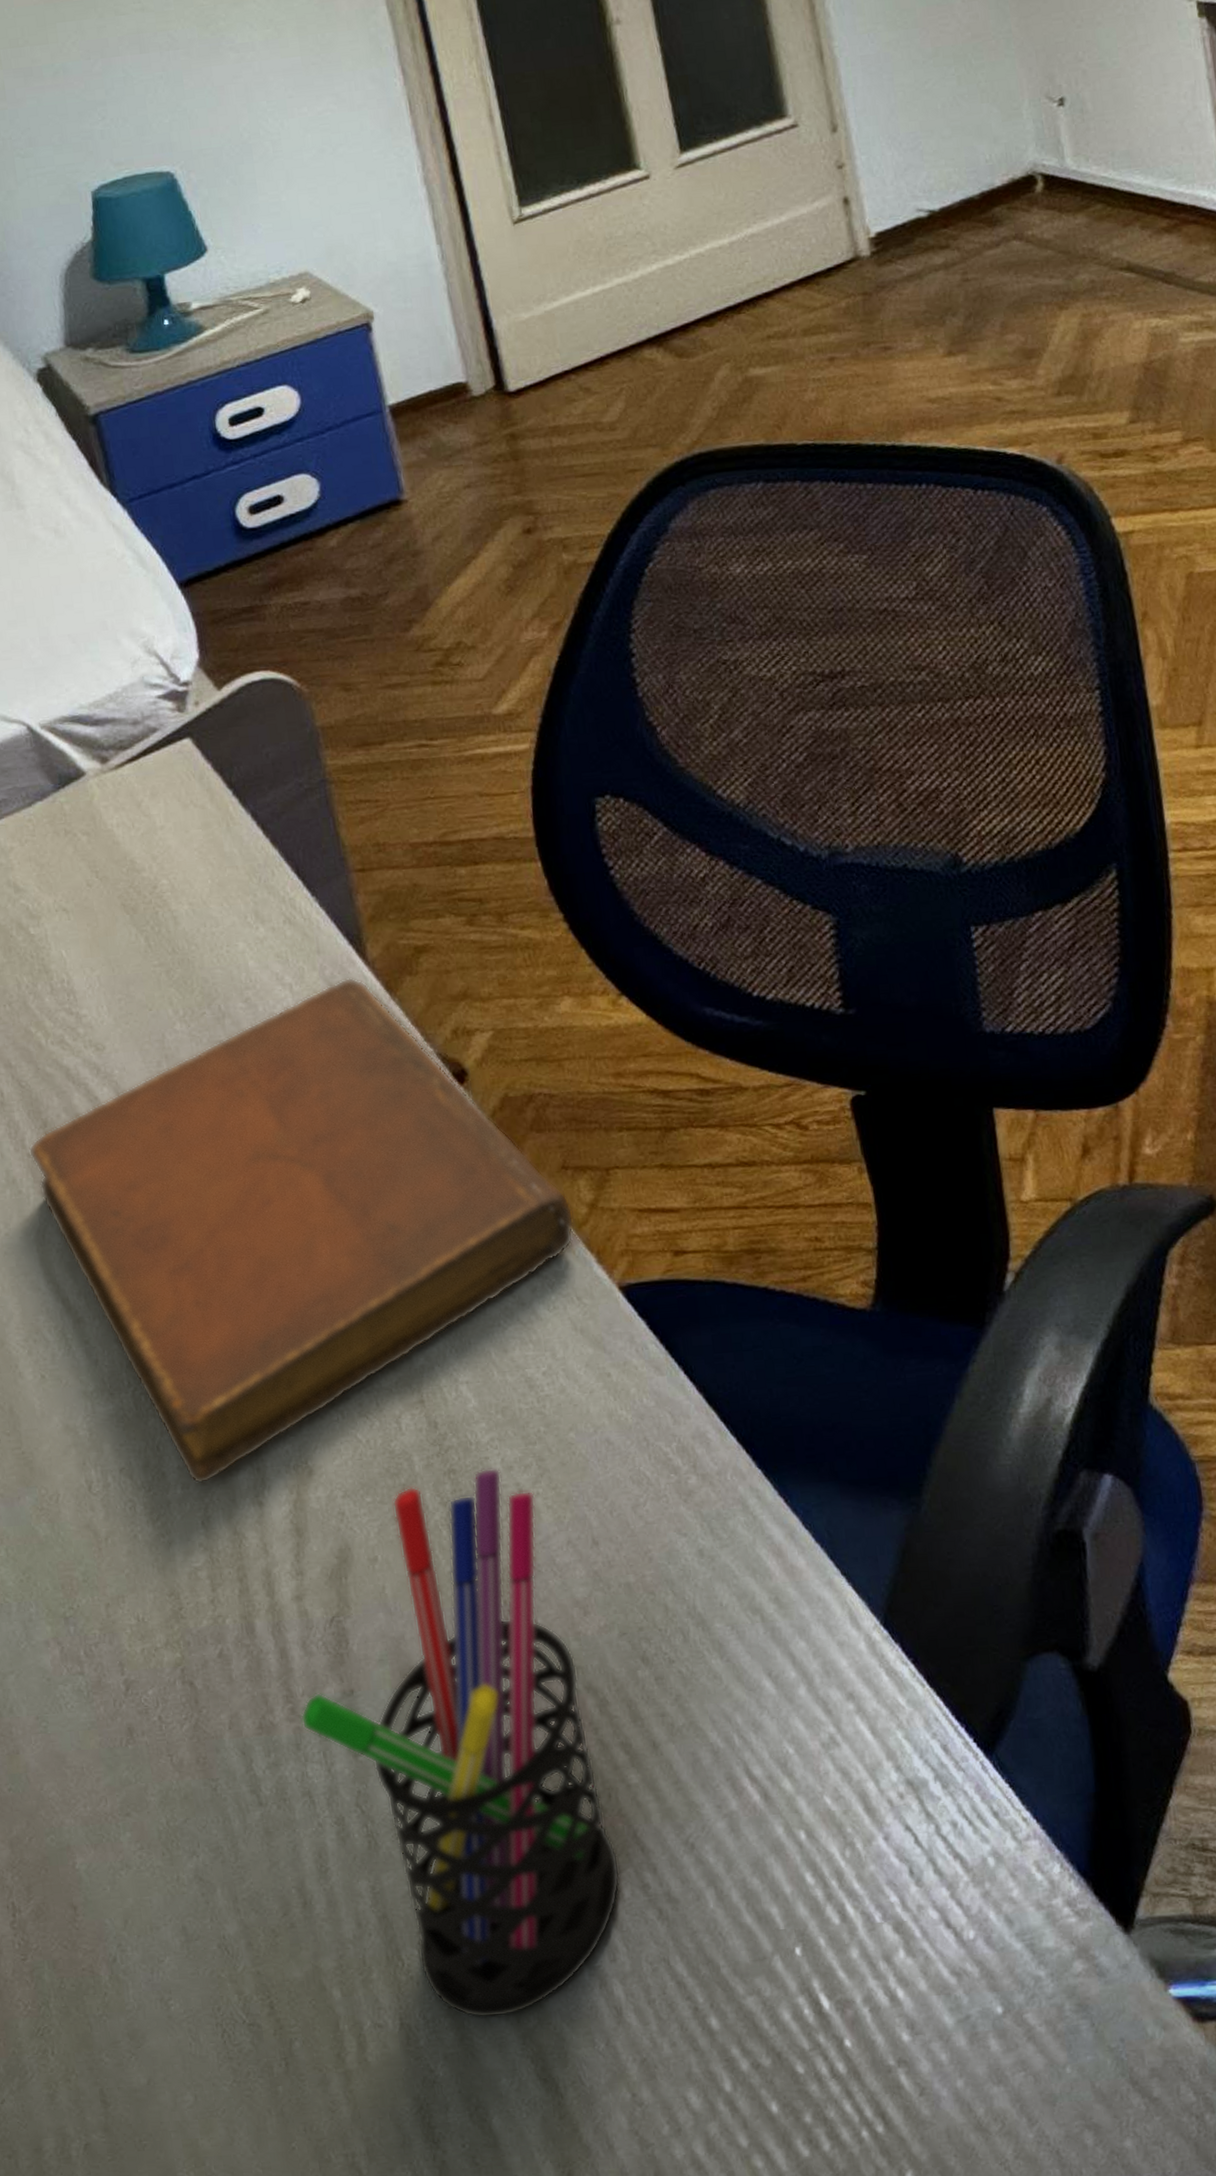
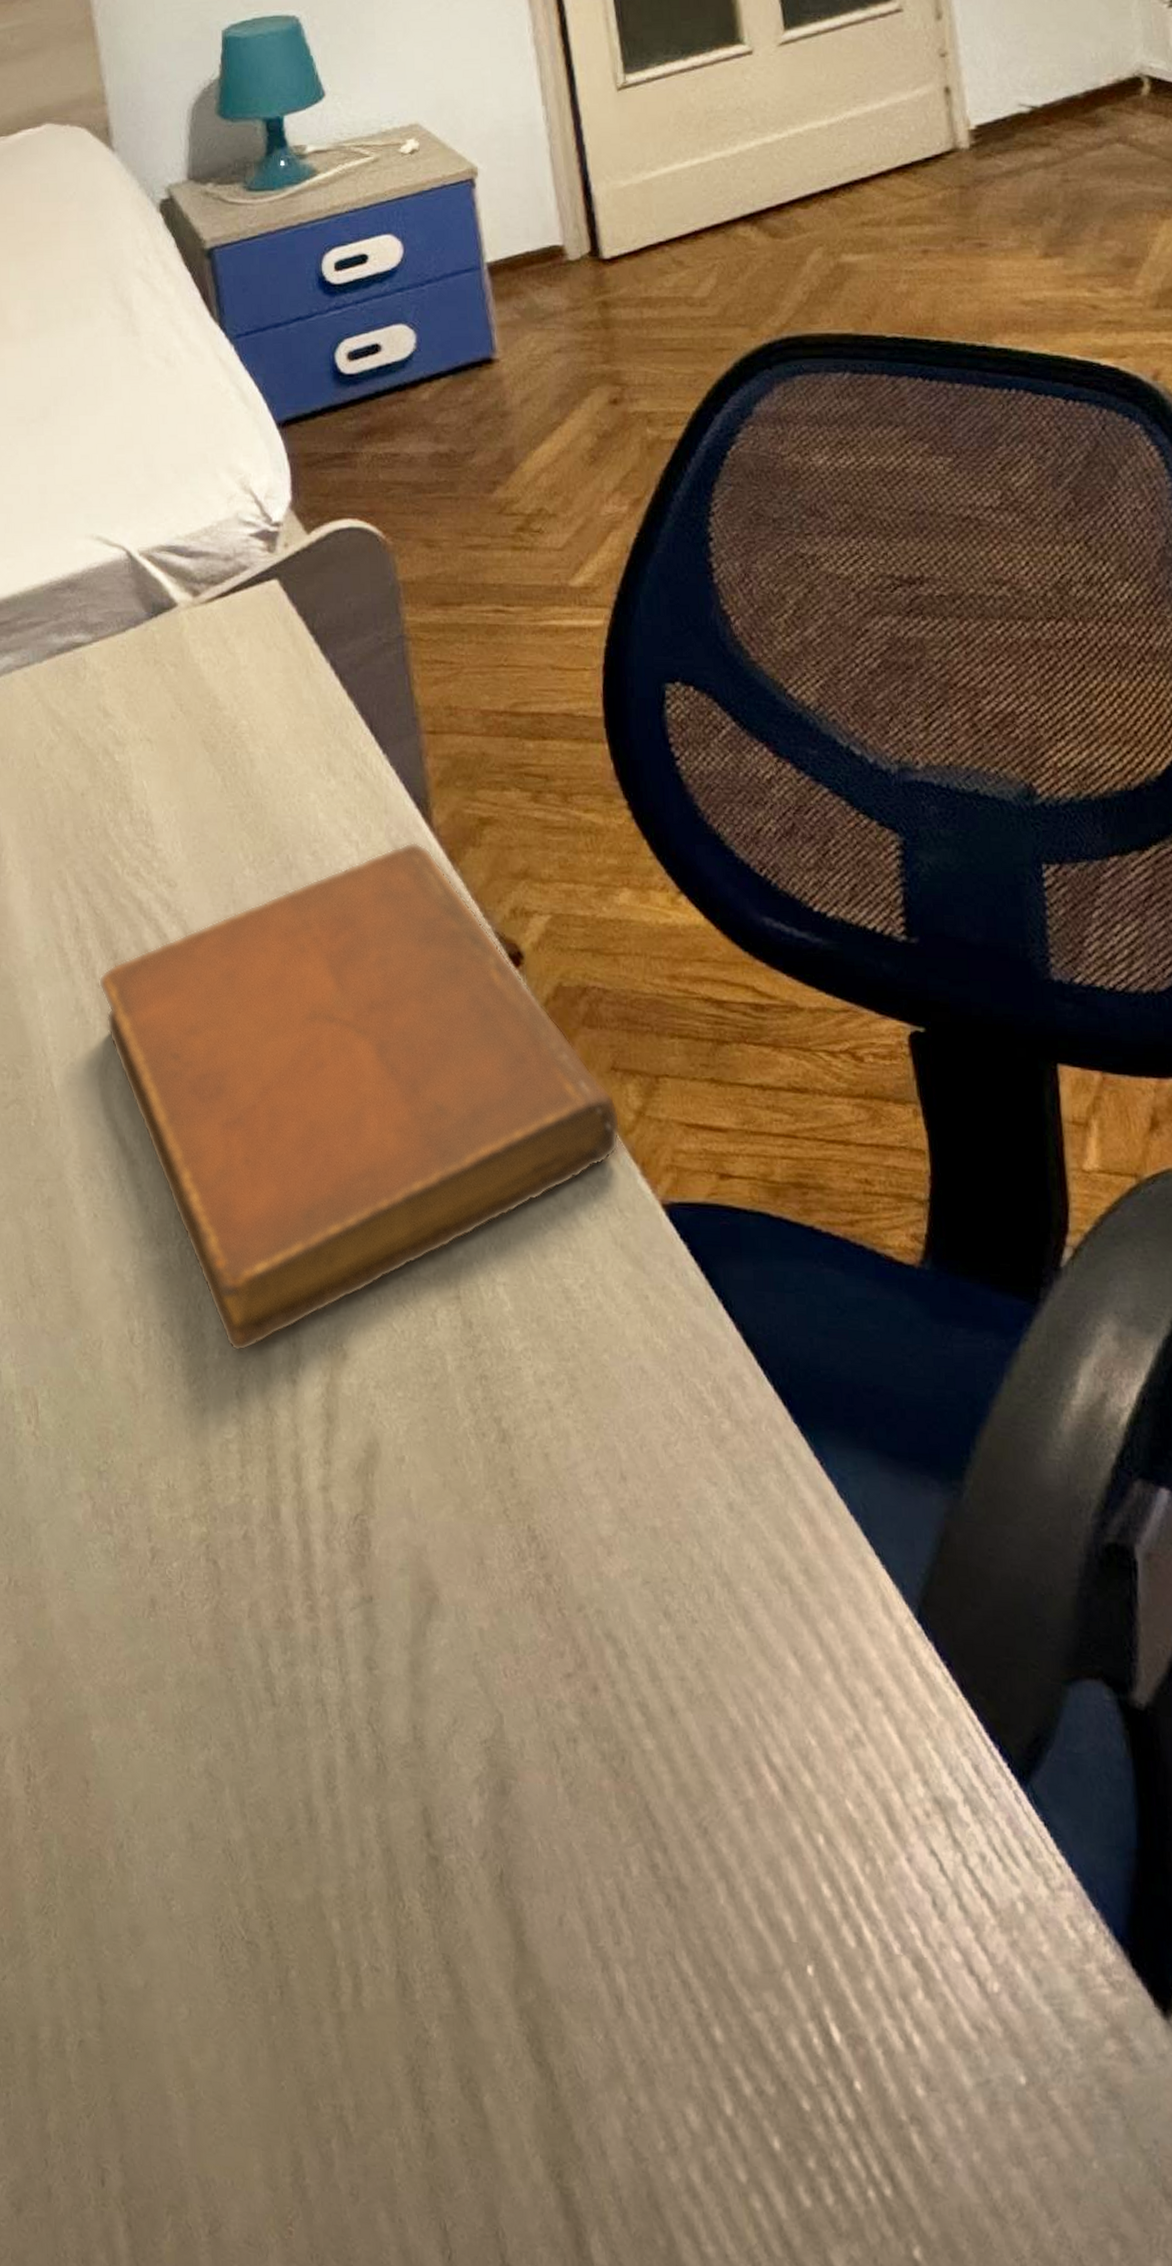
pen holder: present [300,1468,621,2019] -> none [319,1379,630,1985]

